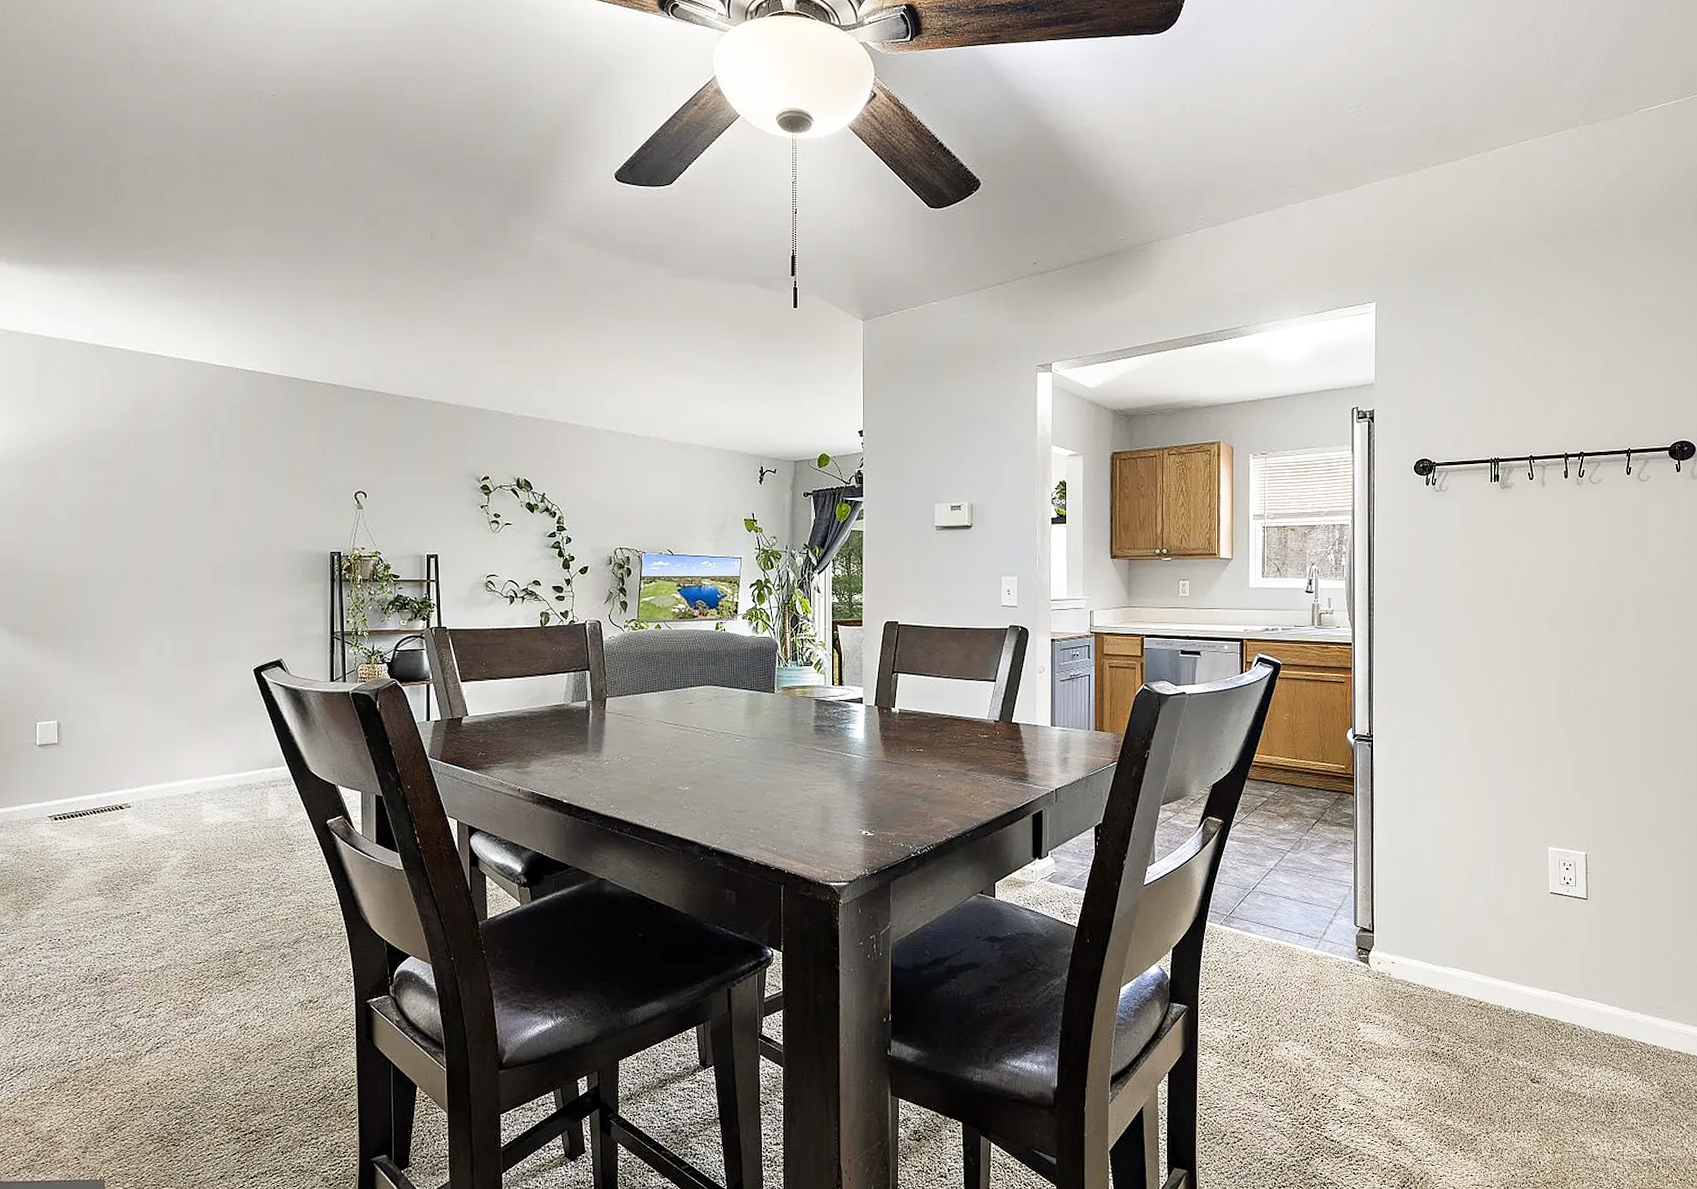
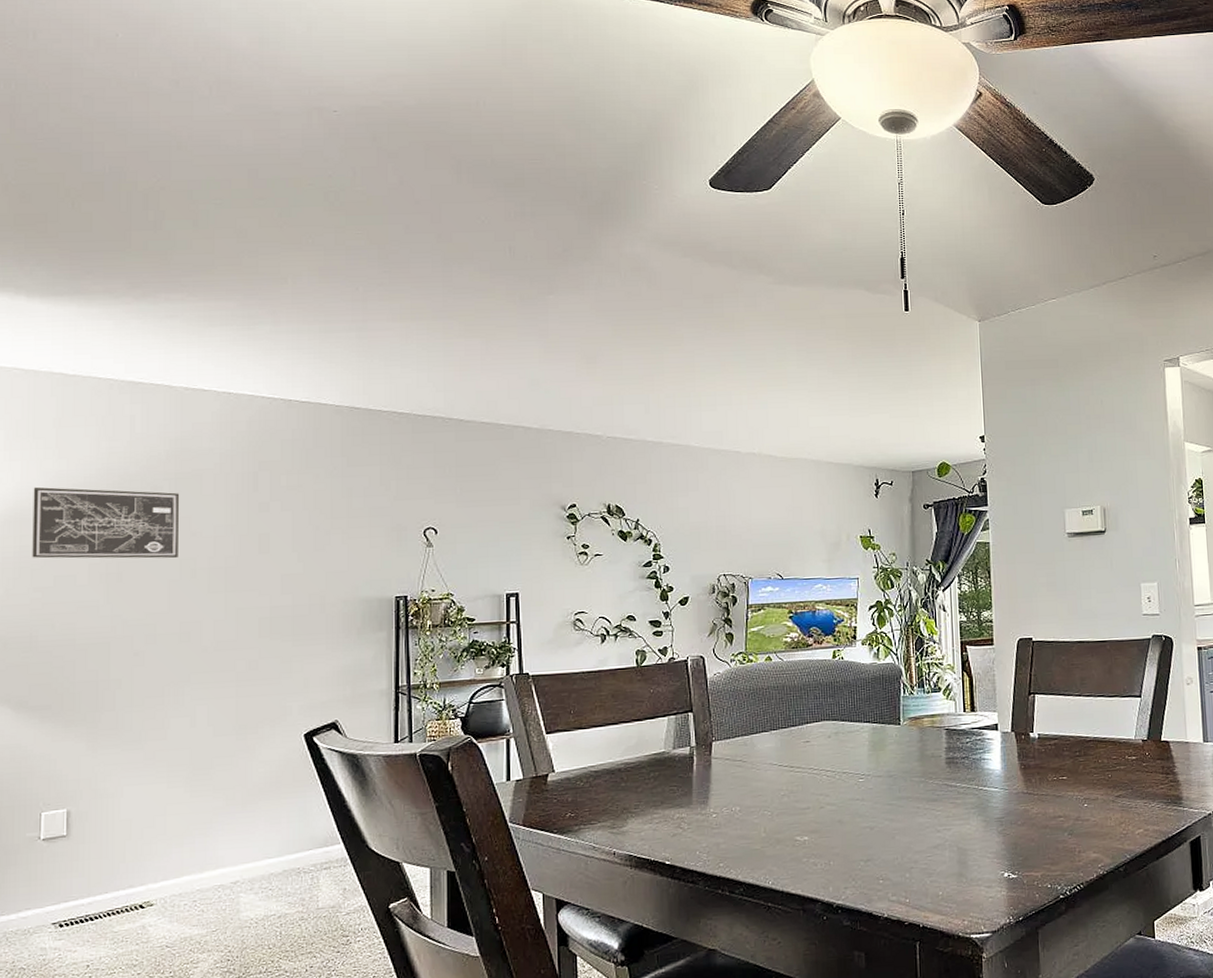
wall art: none [19,437,144,508] -> present [32,487,180,559]

